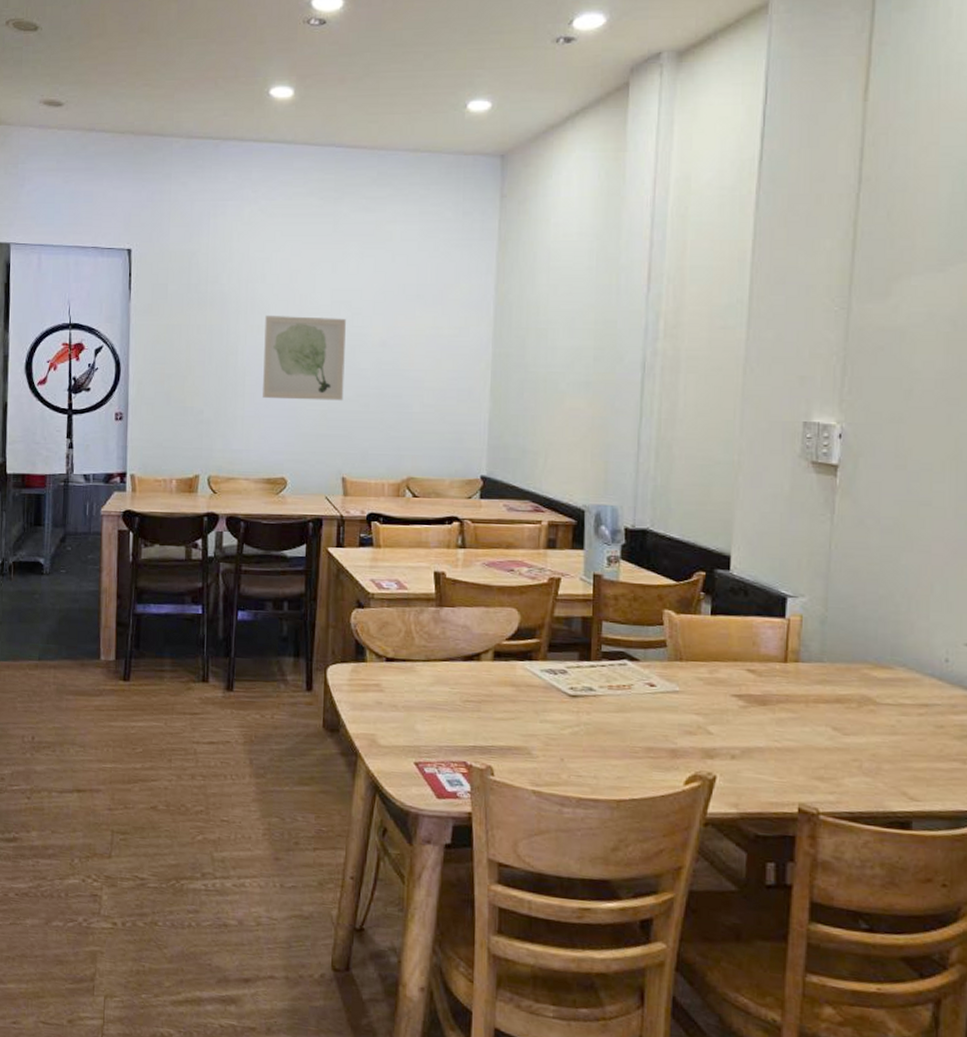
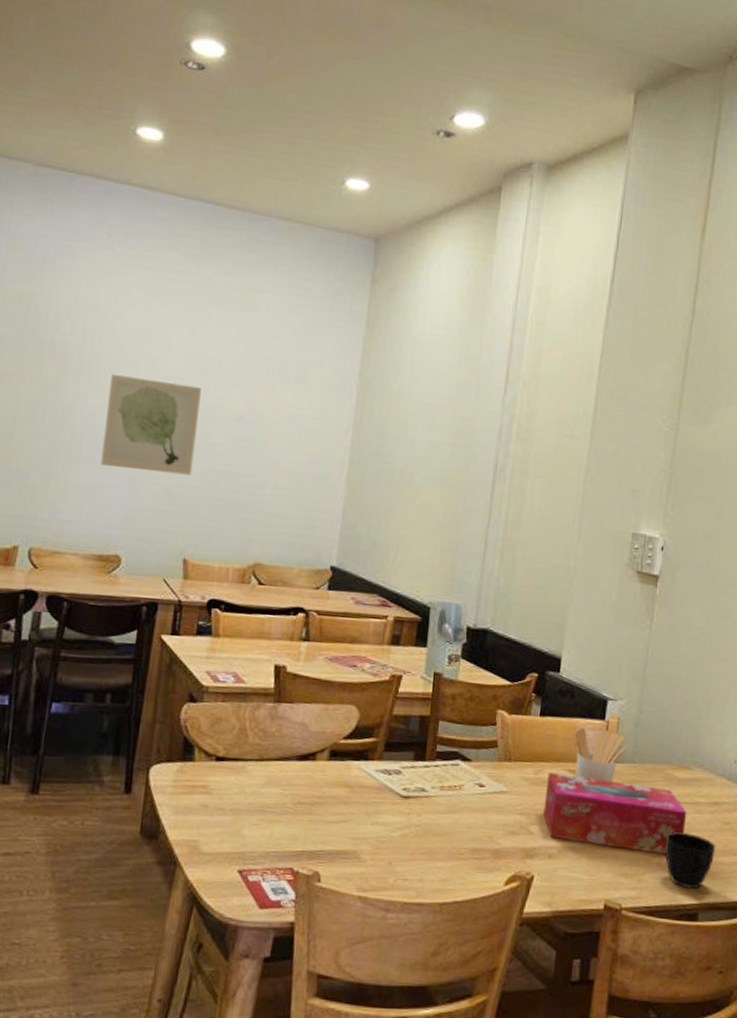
tissue box: none [722,672,891,758] -> present [543,772,687,854]
utensil holder: none [751,626,813,683] -> present [574,727,627,783]
cup: none [866,735,929,796] -> present [665,832,716,889]

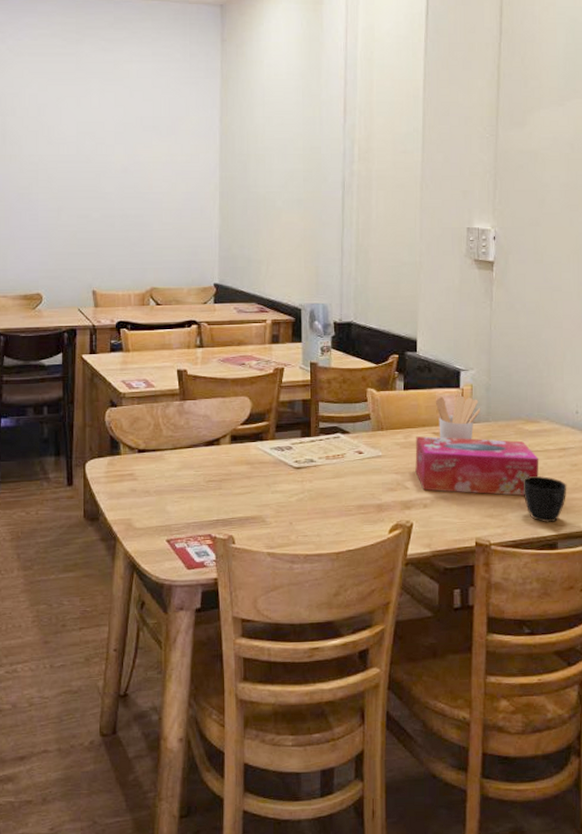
wall art: present [100,373,201,476] -> none [15,145,91,222]

